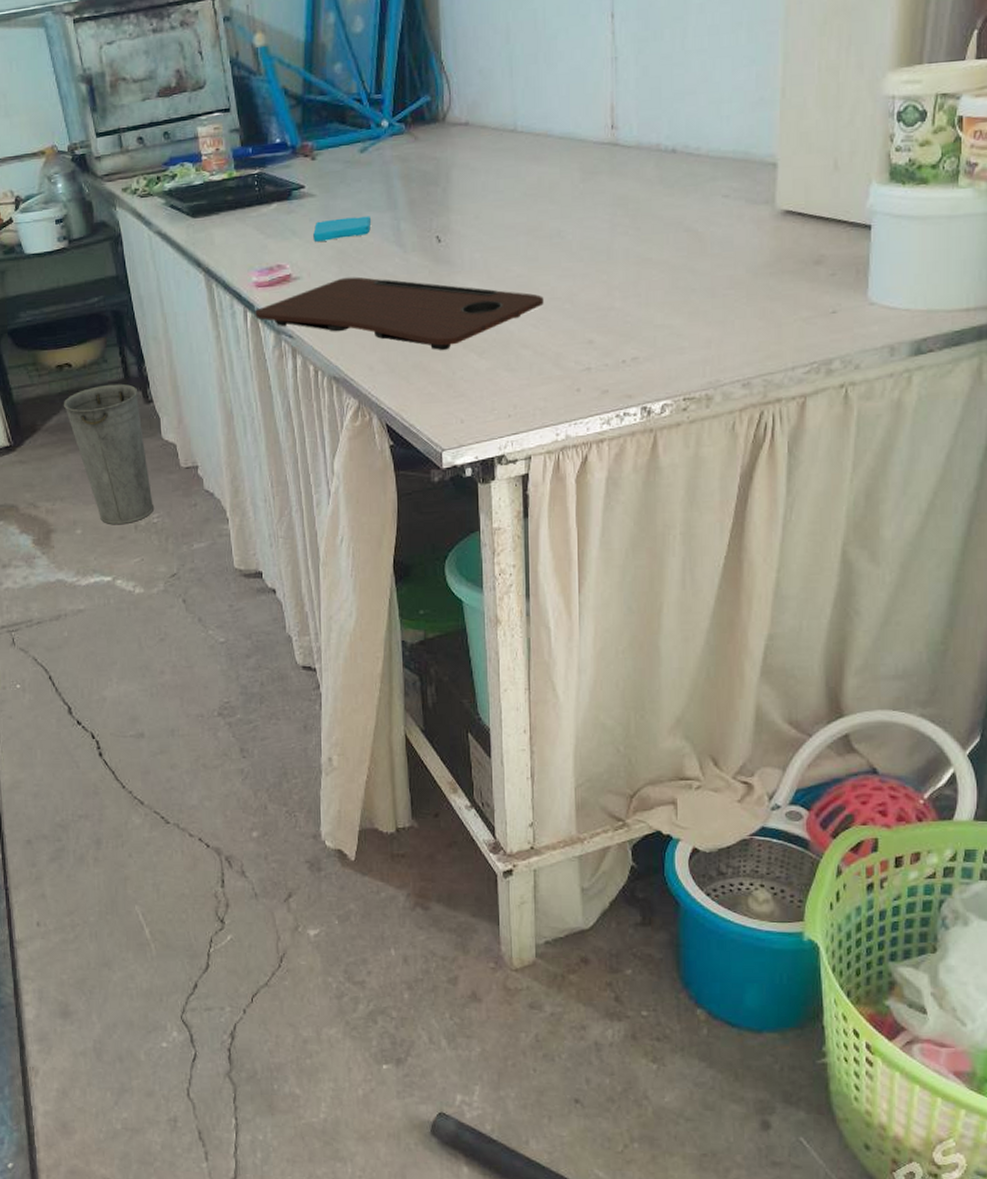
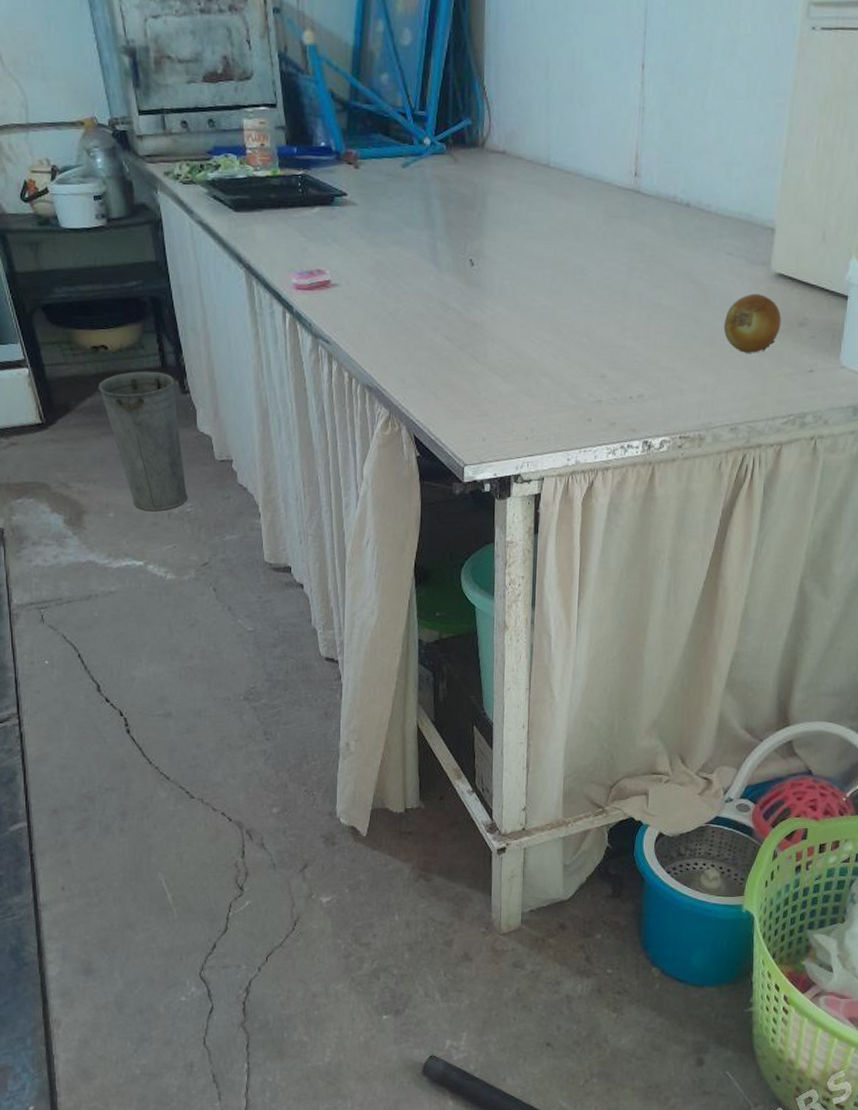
cutting board: present [255,276,544,350] -> none [294,289,564,370]
sponge: present [313,216,372,242] -> none [353,230,410,251]
onion: none [725,235,793,300] -> present [723,294,782,353]

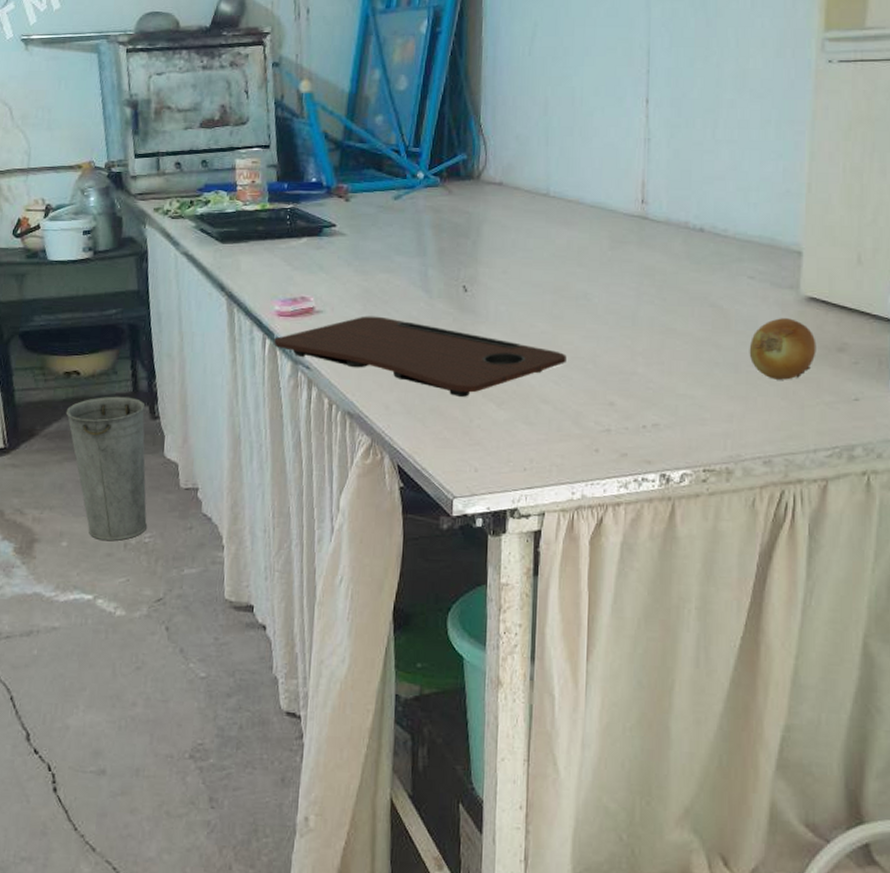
cutting board: none [294,289,564,370] -> present [274,316,567,397]

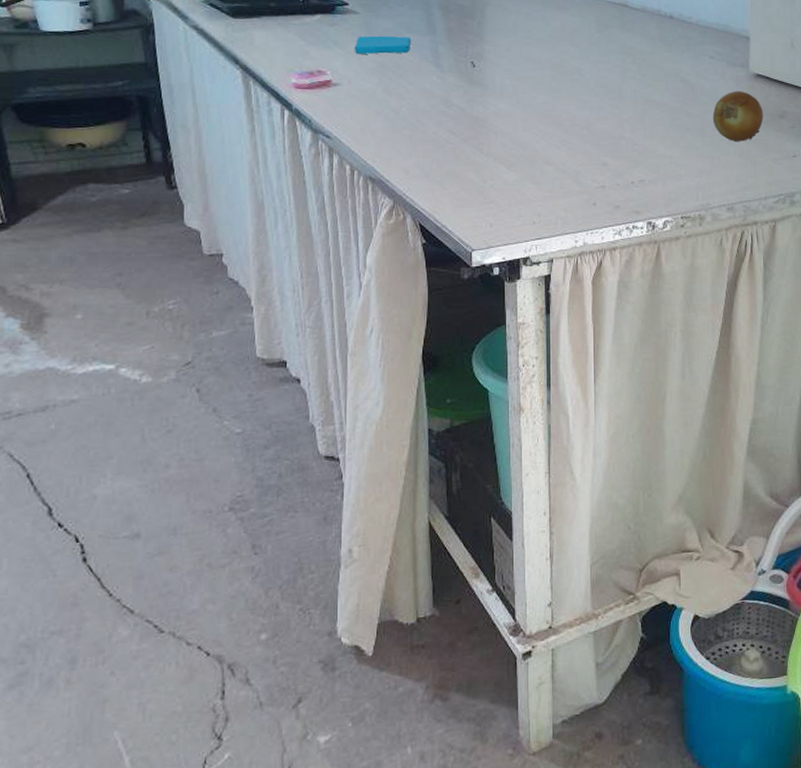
bucket: present [65,396,147,541] -> none [71,167,170,311]
cutting board: present [274,316,567,397] -> none [293,88,565,161]
sponge: none [340,259,400,279] -> present [355,35,412,54]

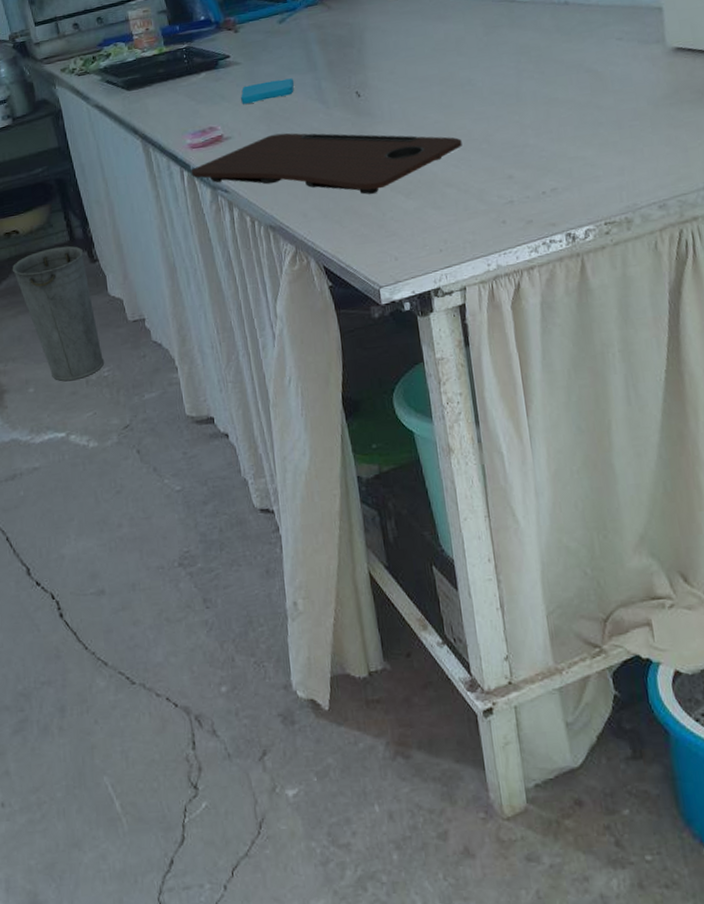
bucket: none [71,167,170,311] -> present [12,245,104,381]
cutting board: none [293,88,565,161] -> present [191,133,462,194]
onion: present [712,91,764,141] -> none [628,70,691,129]

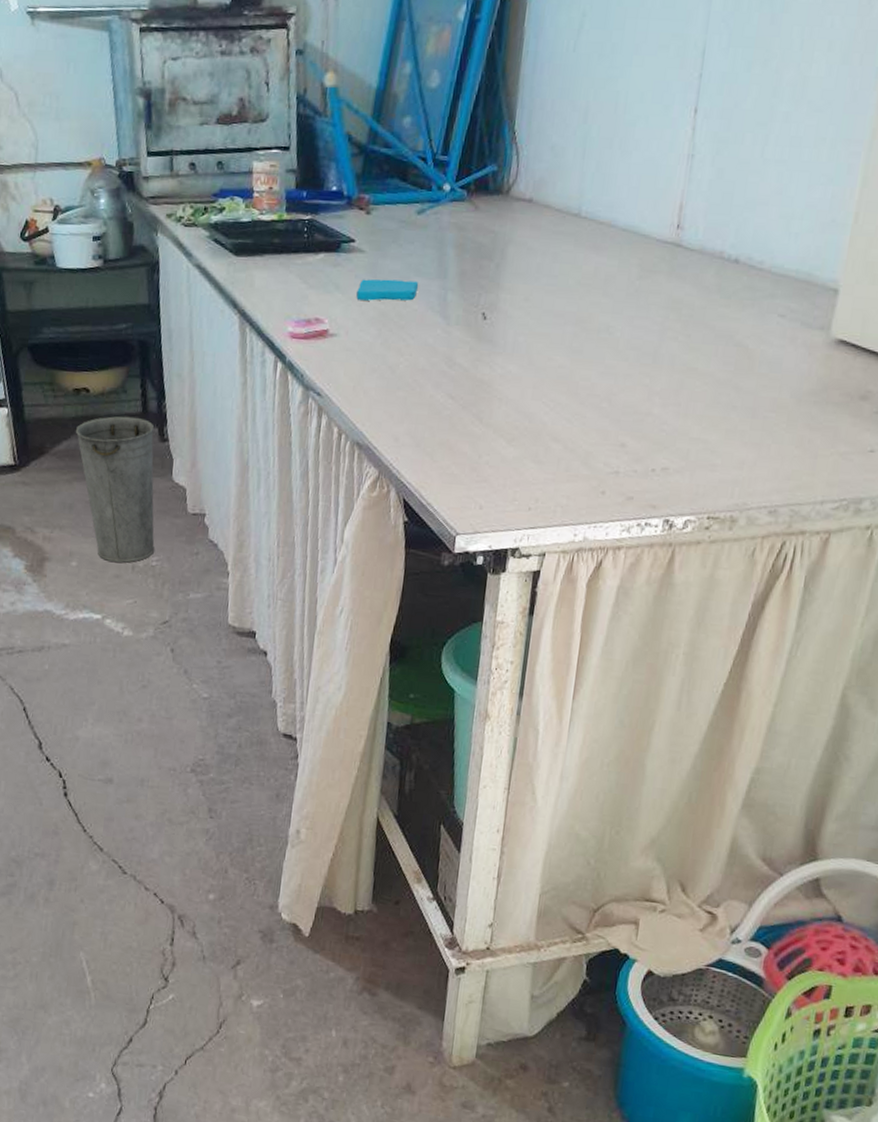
cutting board: present [191,133,462,194] -> none [285,341,582,432]

